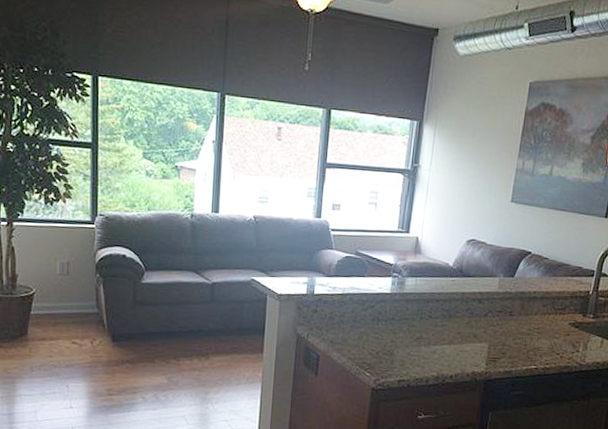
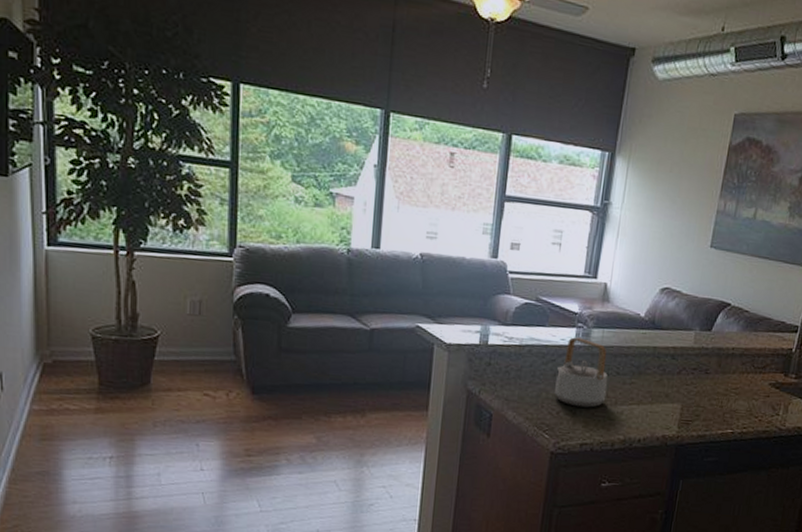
teapot: none [374,285,422,348] -> present [555,337,608,408]

